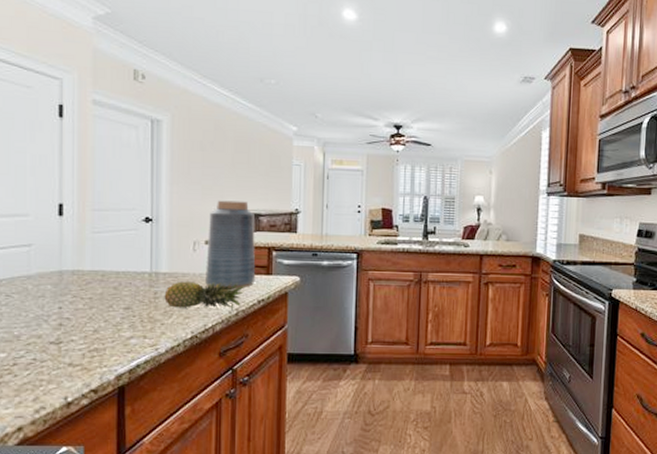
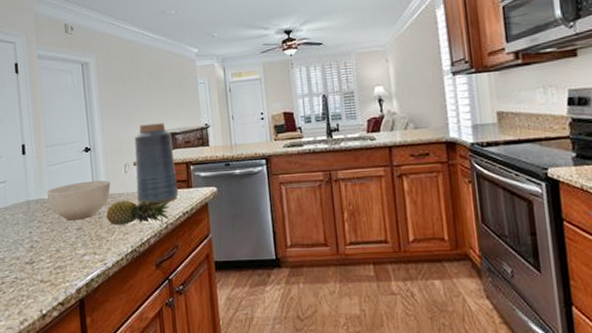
bowl: none [88,255,173,299] -> present [47,180,111,221]

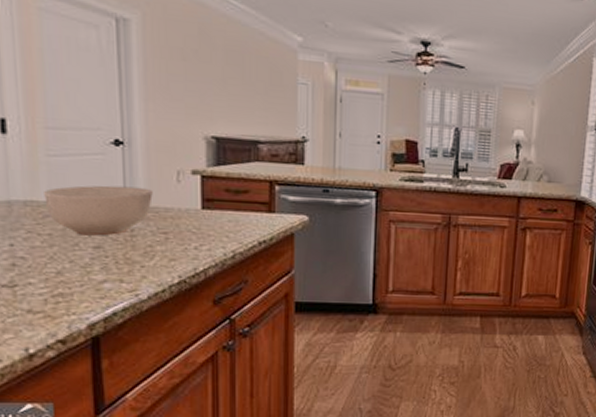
fruit: present [106,198,170,226] -> none [143,217,242,253]
vase: present [134,123,179,204] -> none [193,122,255,227]

